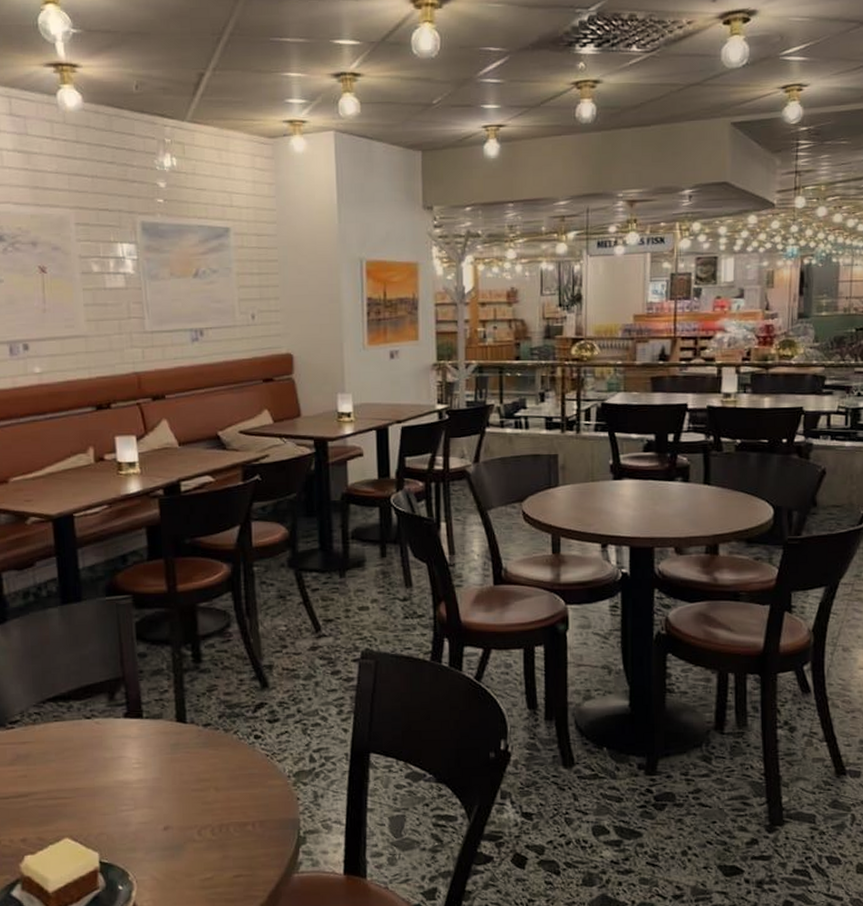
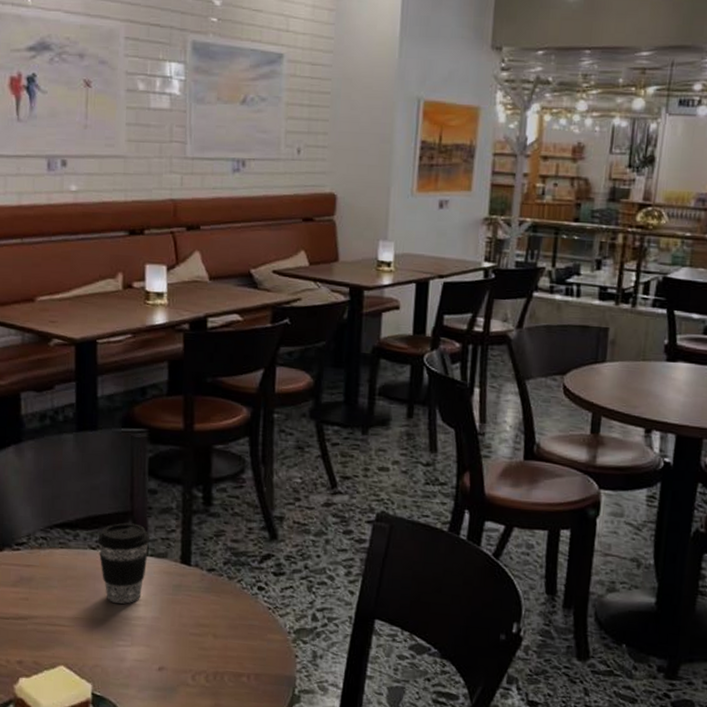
coffee cup: none [91,688,144,769] -> present [97,522,150,604]

